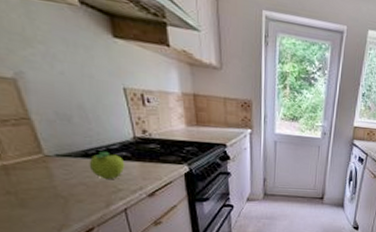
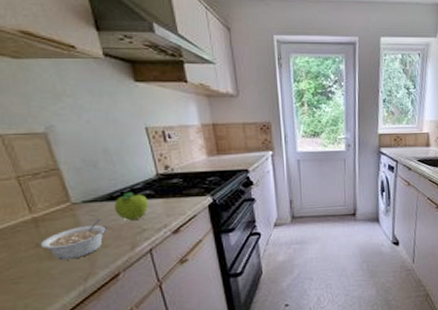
legume: none [11,174,80,210] -> present [40,219,106,260]

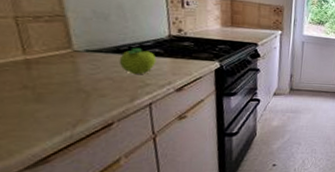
legume: present [40,219,106,260] -> none [28,69,106,105]

